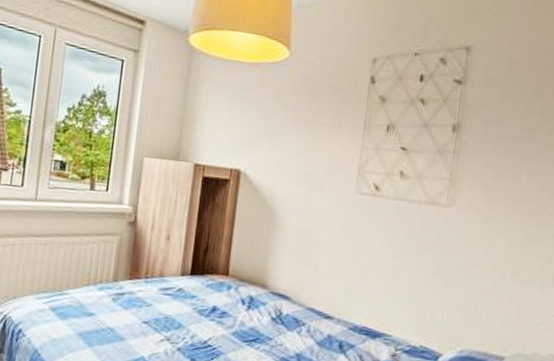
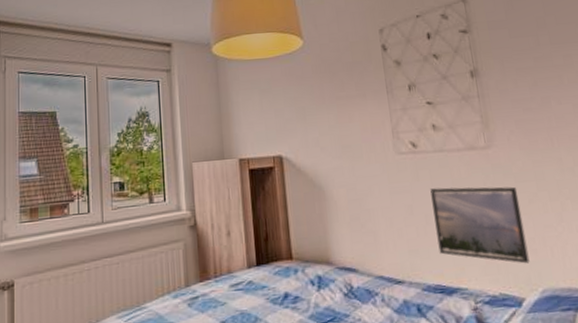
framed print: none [374,234,465,323] -> present [430,186,530,264]

